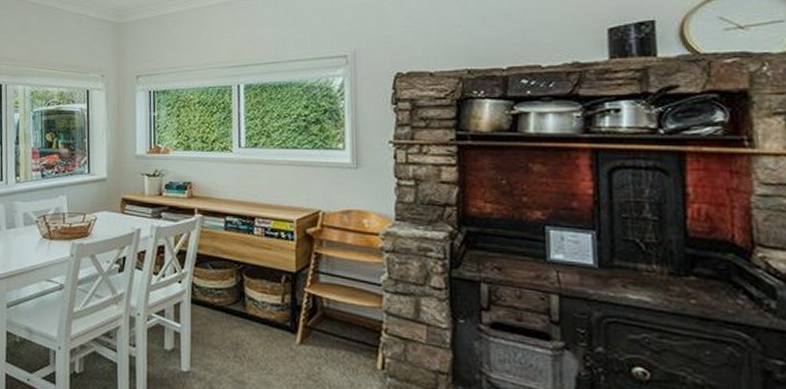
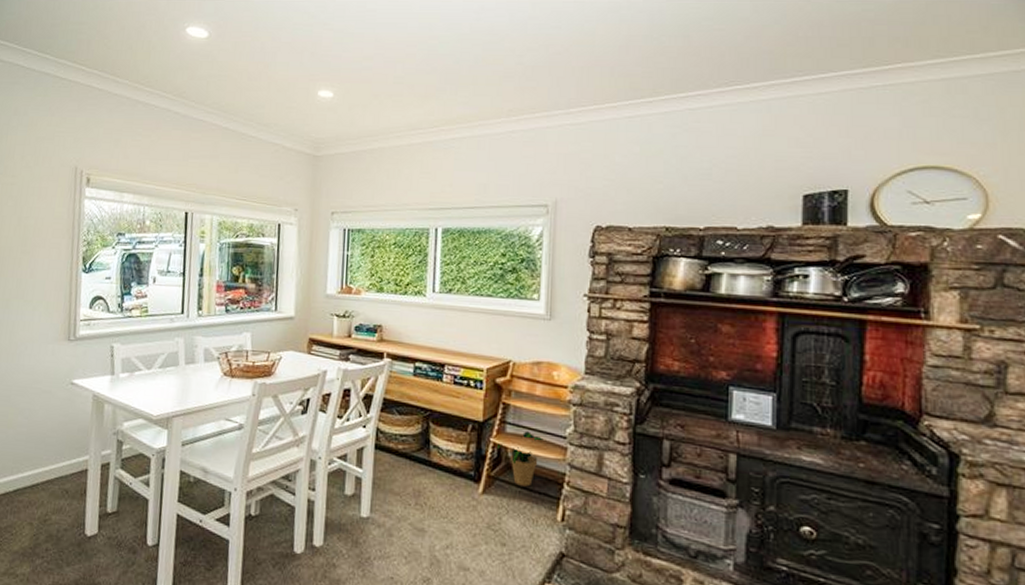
potted plant: none [313,280,358,336] -> present [498,431,544,487]

